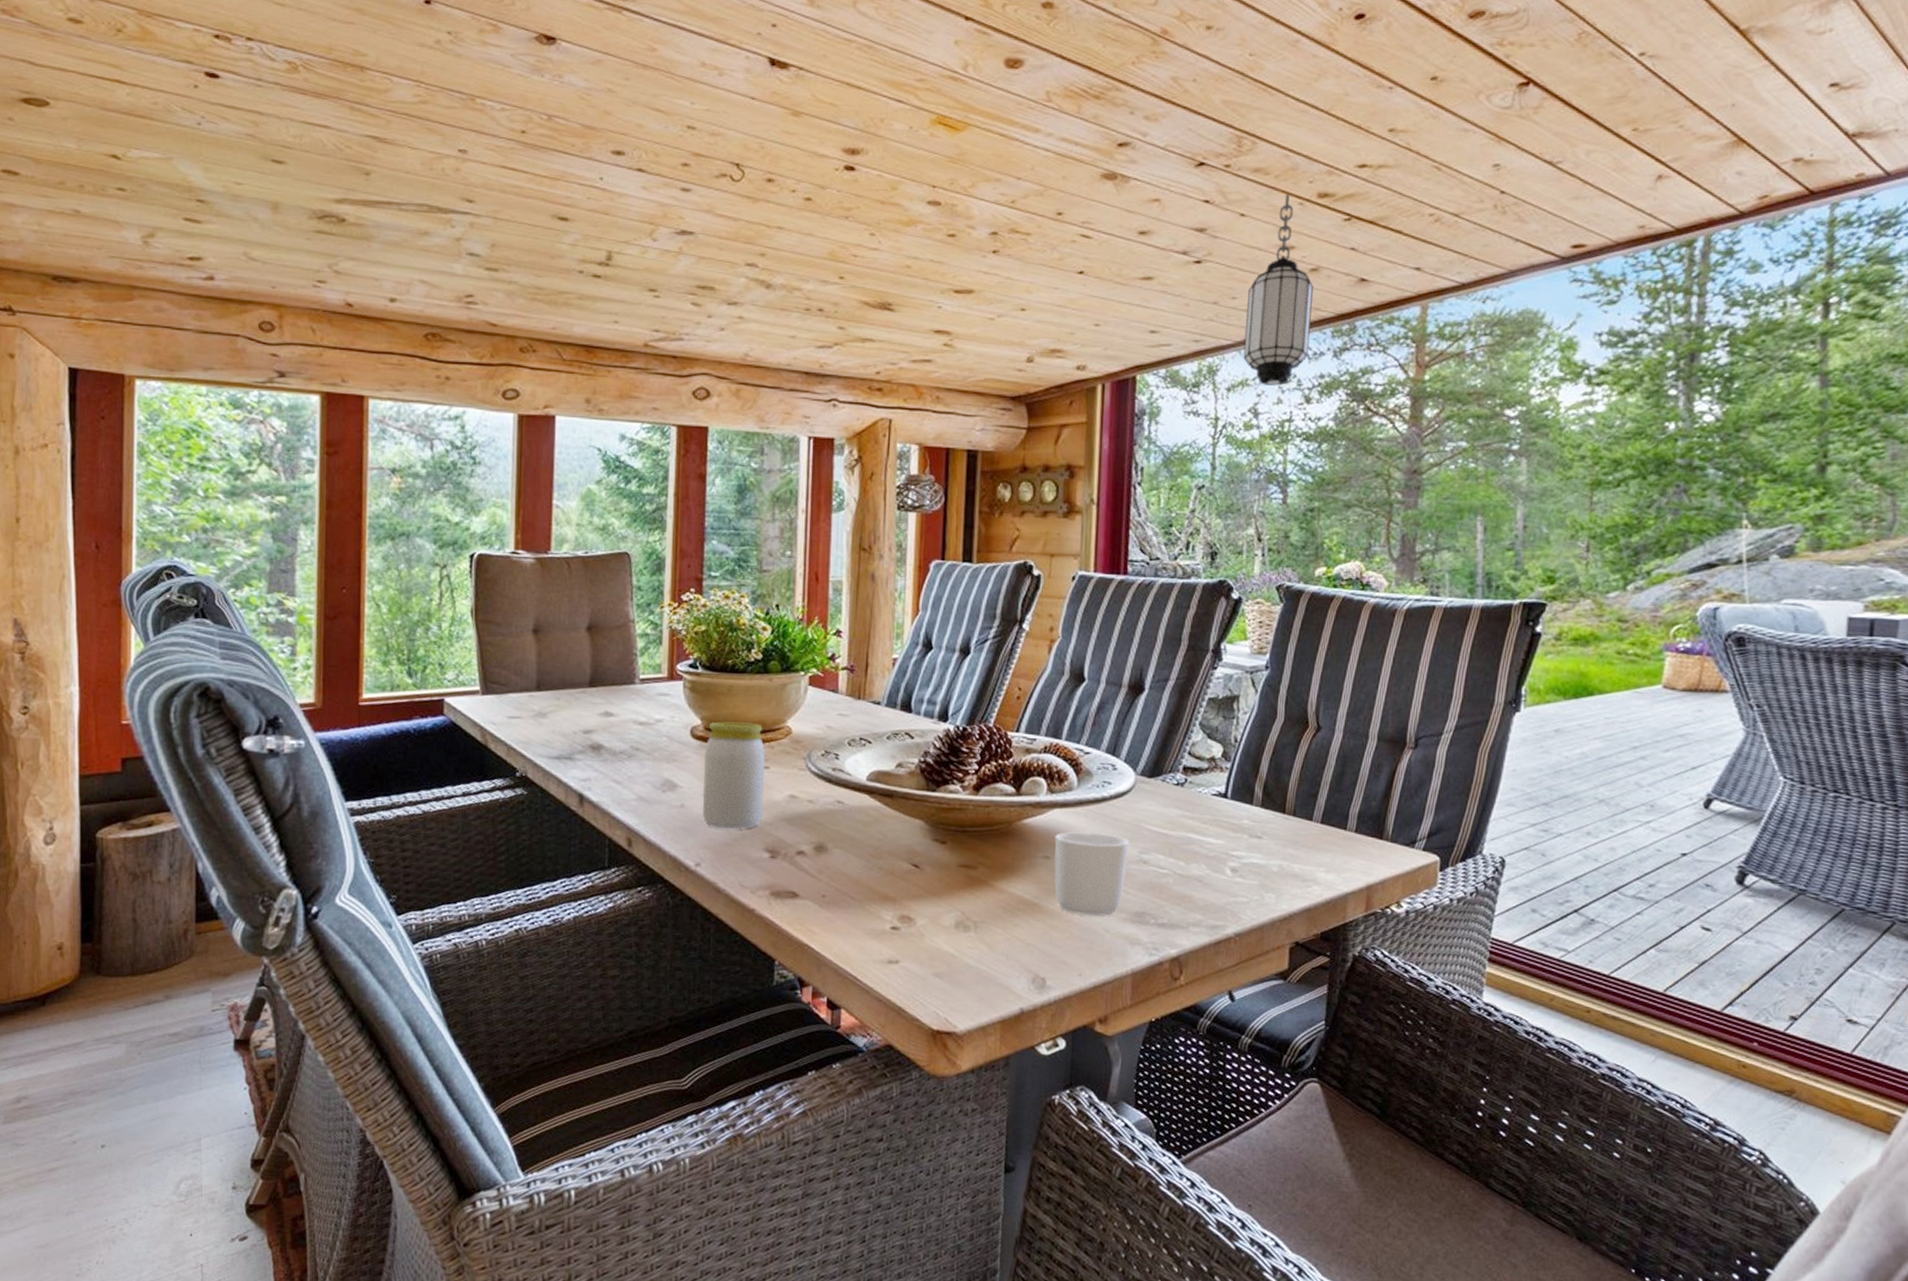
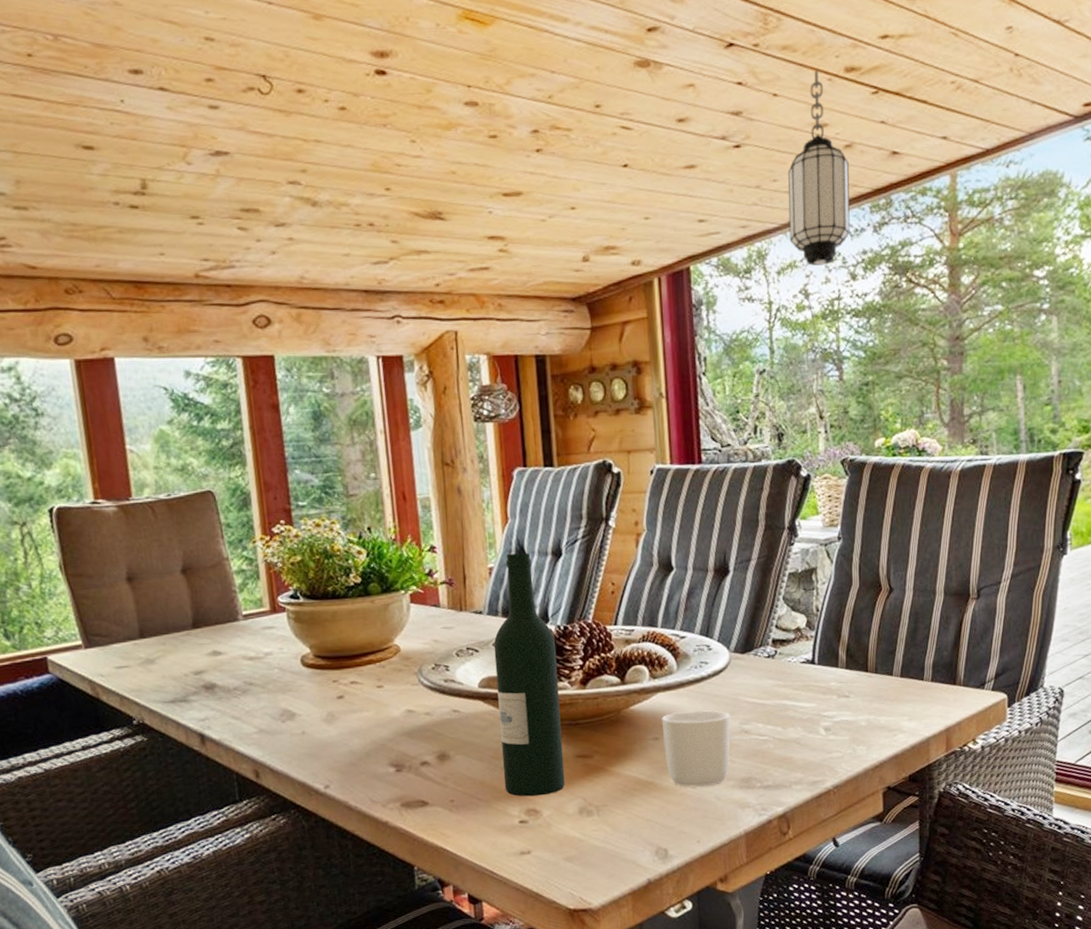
jar: present [702,721,766,830] -> none [318,645,383,750]
wine bottle: none [880,647,953,903] -> present [493,553,565,797]

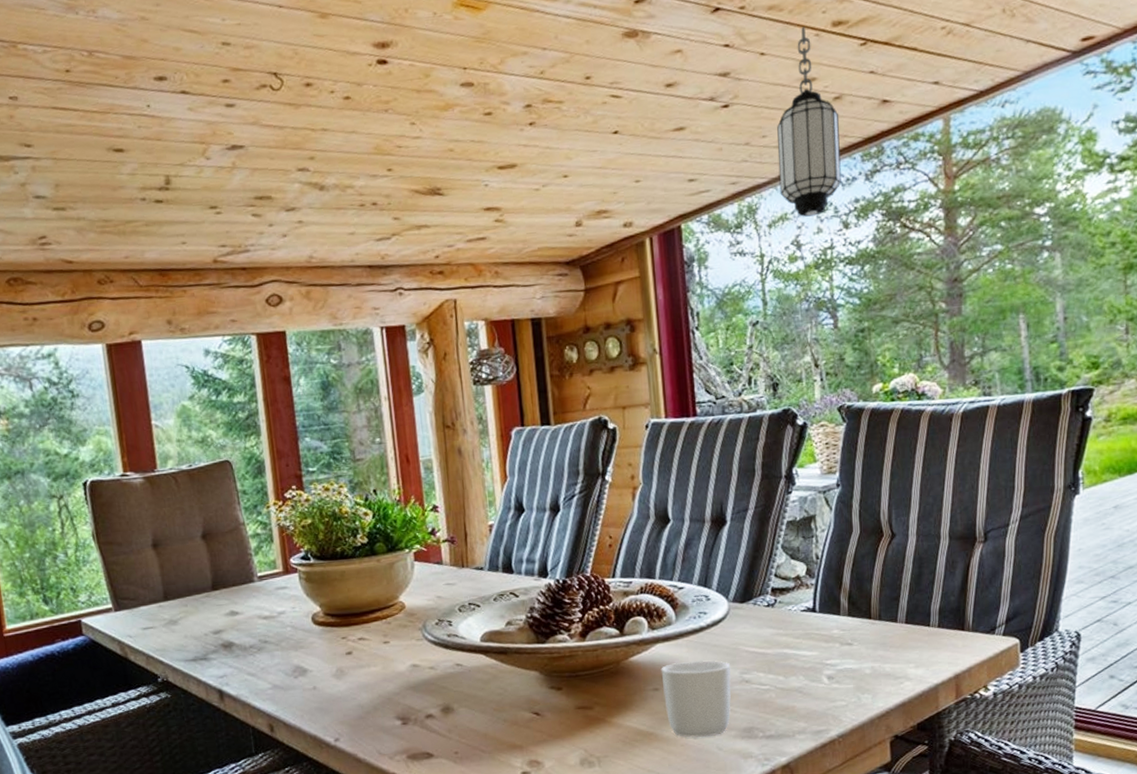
wine bottle: present [493,553,565,797] -> none [494,509,567,748]

